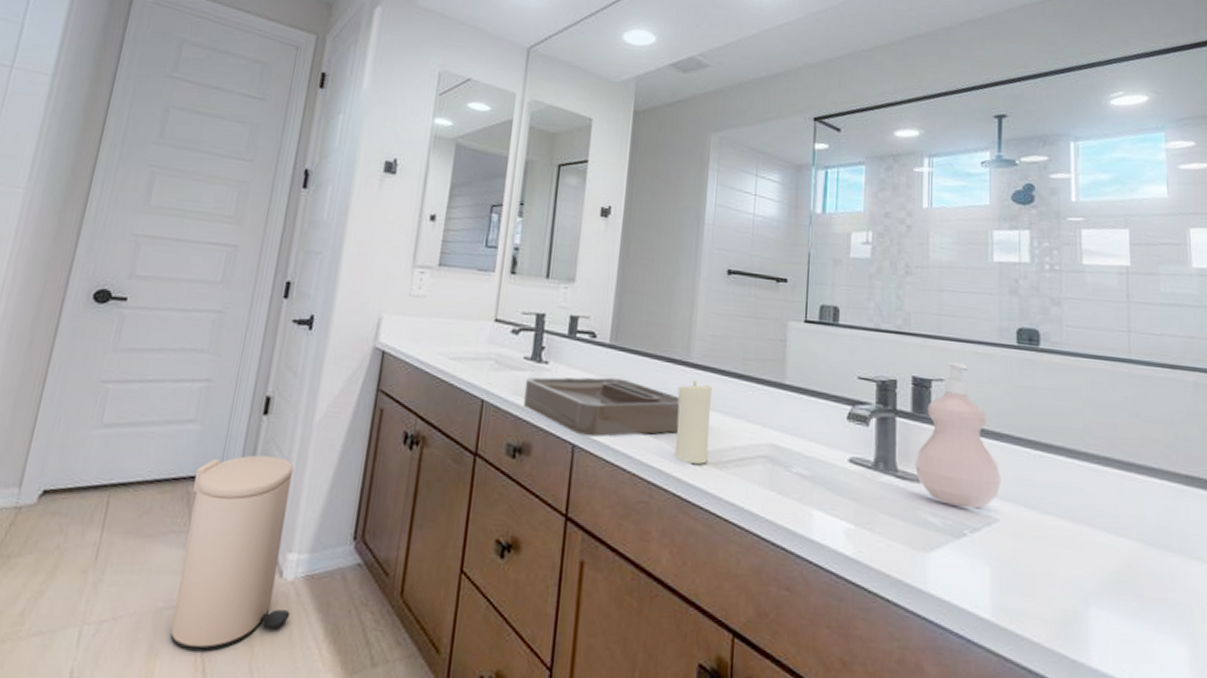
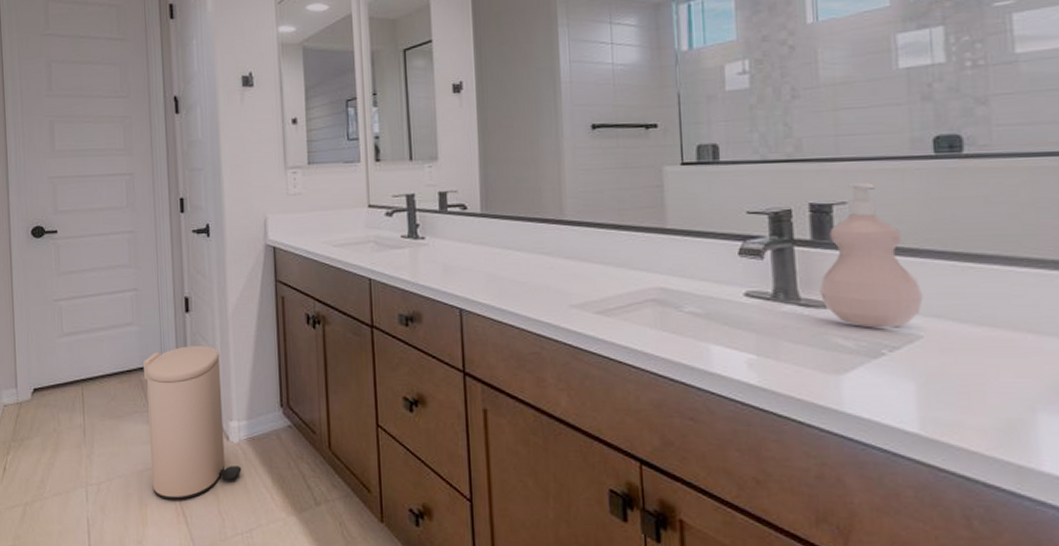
decorative tray: present [522,377,680,438] -> none [406,244,560,300]
candle: present [674,381,713,465] -> none [555,237,595,315]

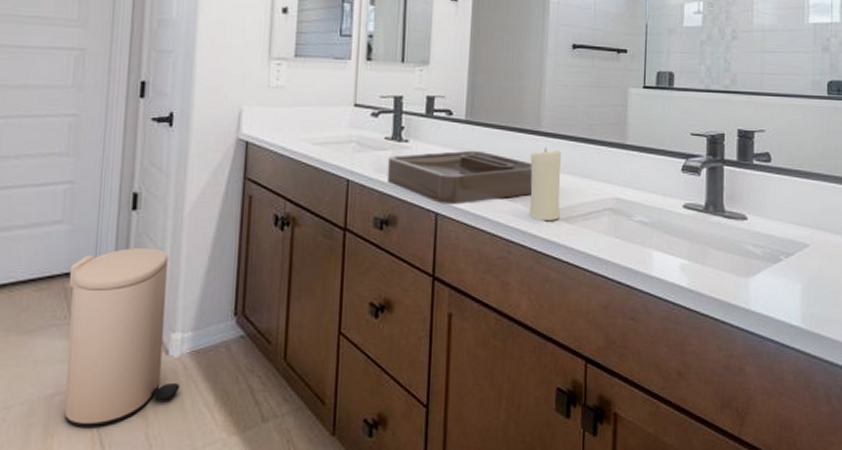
decorative tray: none [406,244,560,300] -> present [386,150,533,205]
candle: none [555,237,595,315] -> present [529,148,562,222]
soap bottle: present [820,182,924,328] -> none [740,114,812,238]

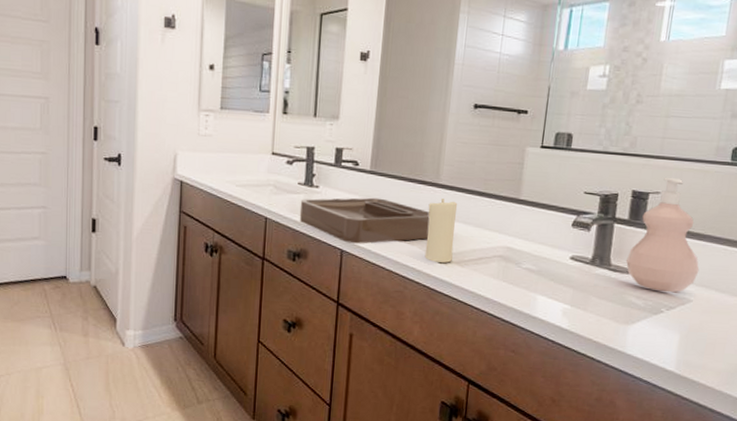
pedal bin: present [64,248,180,428] -> none [48,262,134,395]
soap bottle: none [740,114,812,238] -> present [626,177,700,293]

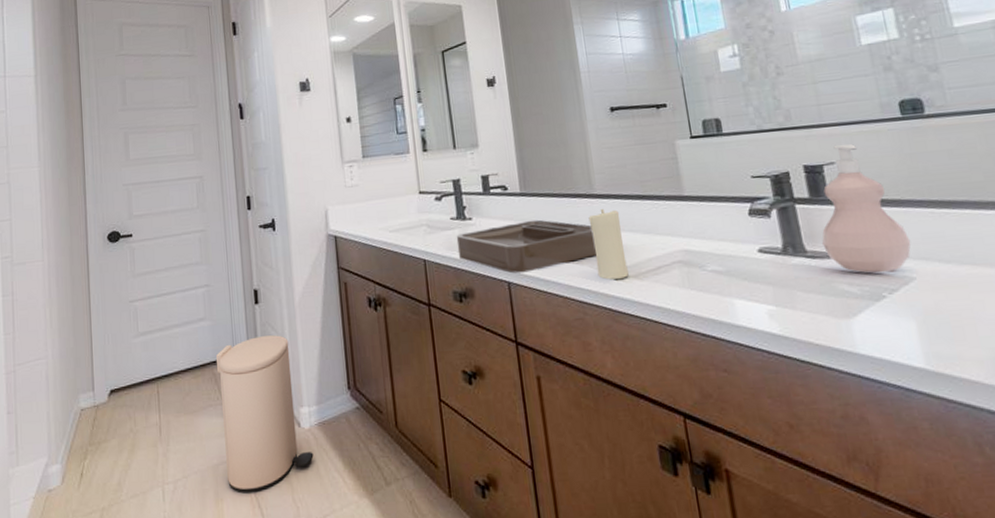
pedal bin: none [48,262,134,395] -> present [216,335,314,493]

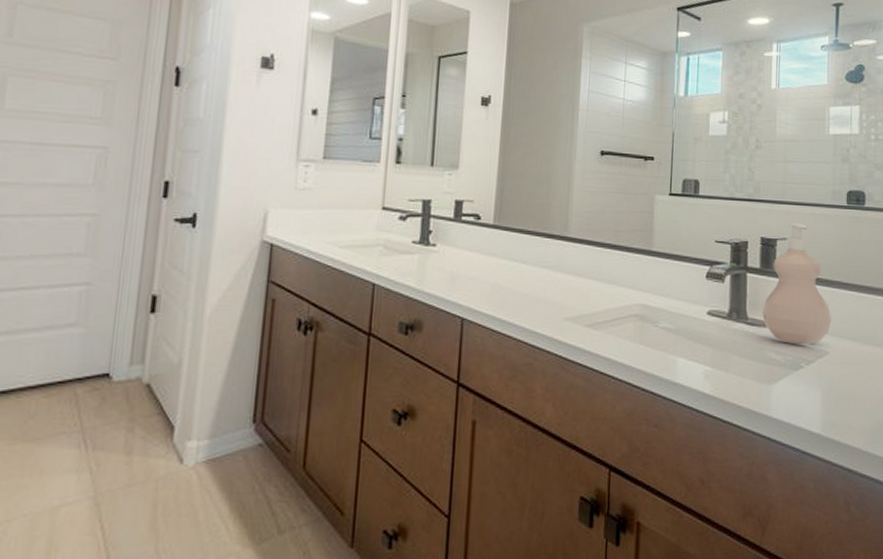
pedal bin: present [216,335,314,493] -> none [69,353,194,542]
decorative tray: present [456,219,596,274] -> none [413,255,560,310]
candle: present [588,209,629,280] -> none [555,253,589,328]

